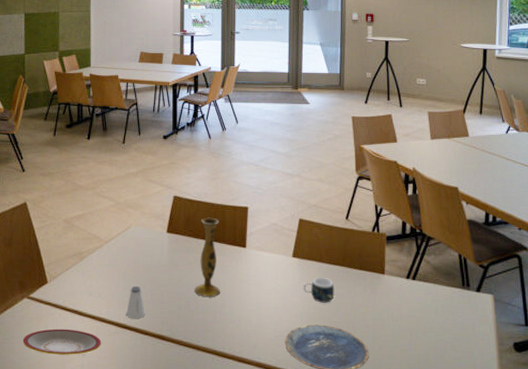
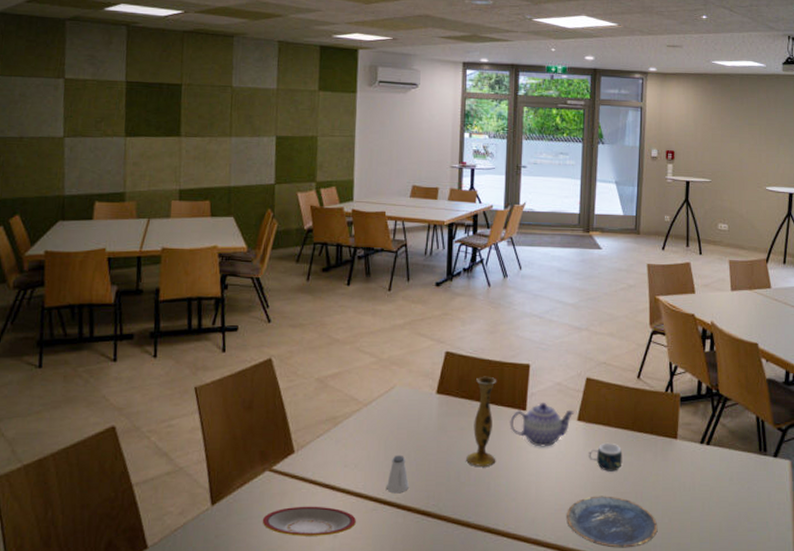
teapot: none [232,240,290,280] -> present [510,402,575,447]

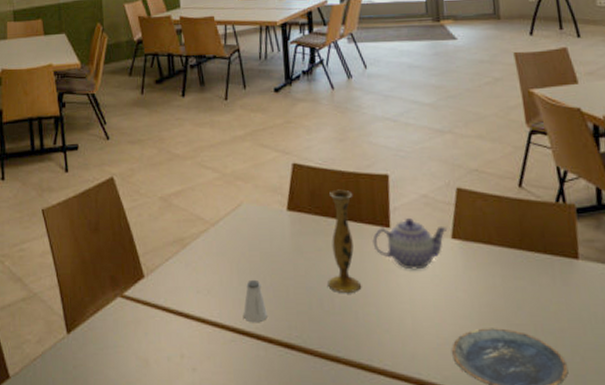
plate: present [262,506,356,536] -> none [118,335,215,369]
mug: present [589,442,623,471] -> none [470,264,513,299]

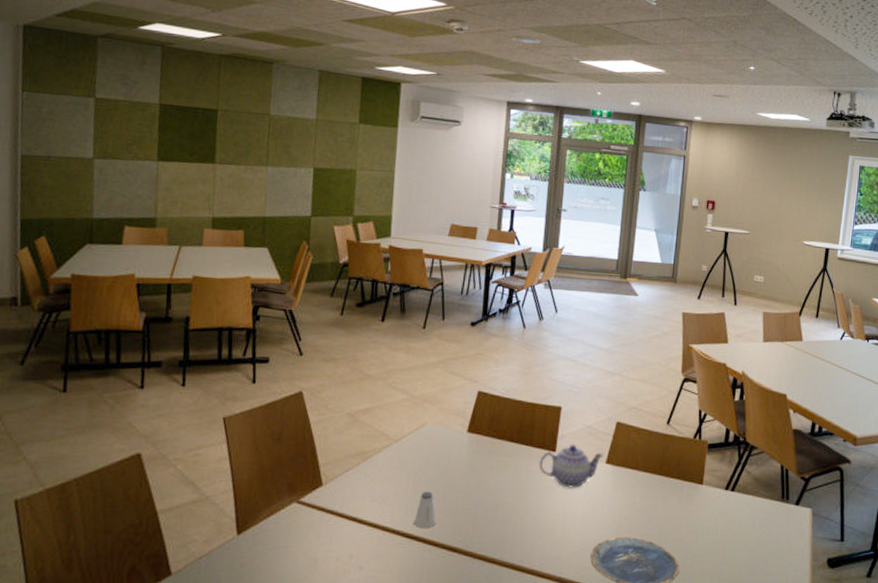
vase: present [328,189,361,292] -> none [494,416,527,505]

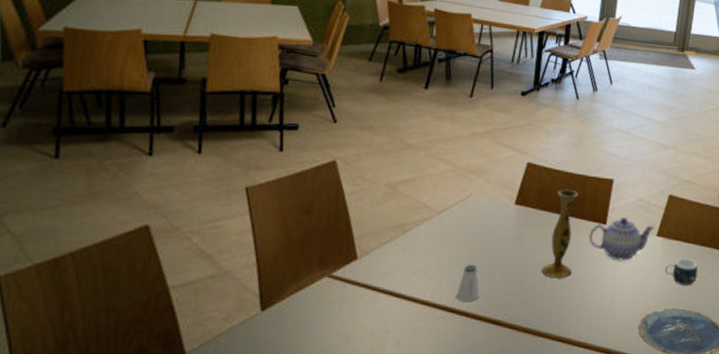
vase: none [494,416,527,505] -> present [542,189,578,278]
mug: none [615,486,649,514] -> present [665,258,698,285]

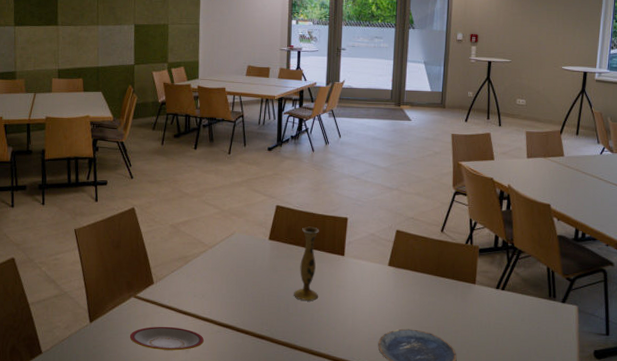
plate: none [318,313,422,343] -> present [129,326,204,351]
saltshaker: present [456,264,480,302] -> none [228,288,246,320]
teapot: present [588,216,655,261] -> none [330,249,386,287]
mug: present [665,258,698,285] -> none [398,285,427,309]

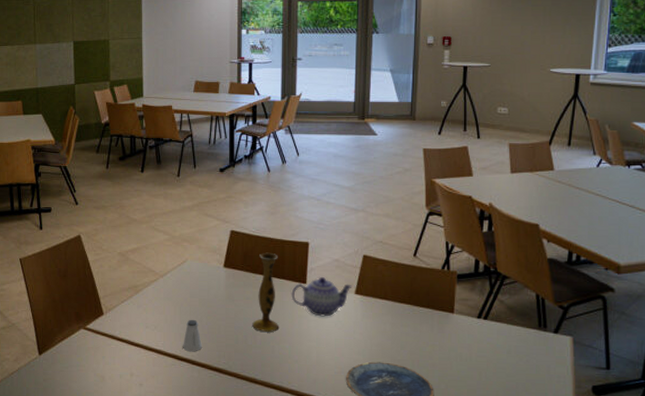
plate: present [129,326,204,351] -> none [80,359,158,385]
saltshaker: none [228,288,246,320] -> present [183,319,202,352]
teapot: none [330,249,386,287] -> present [291,276,353,317]

